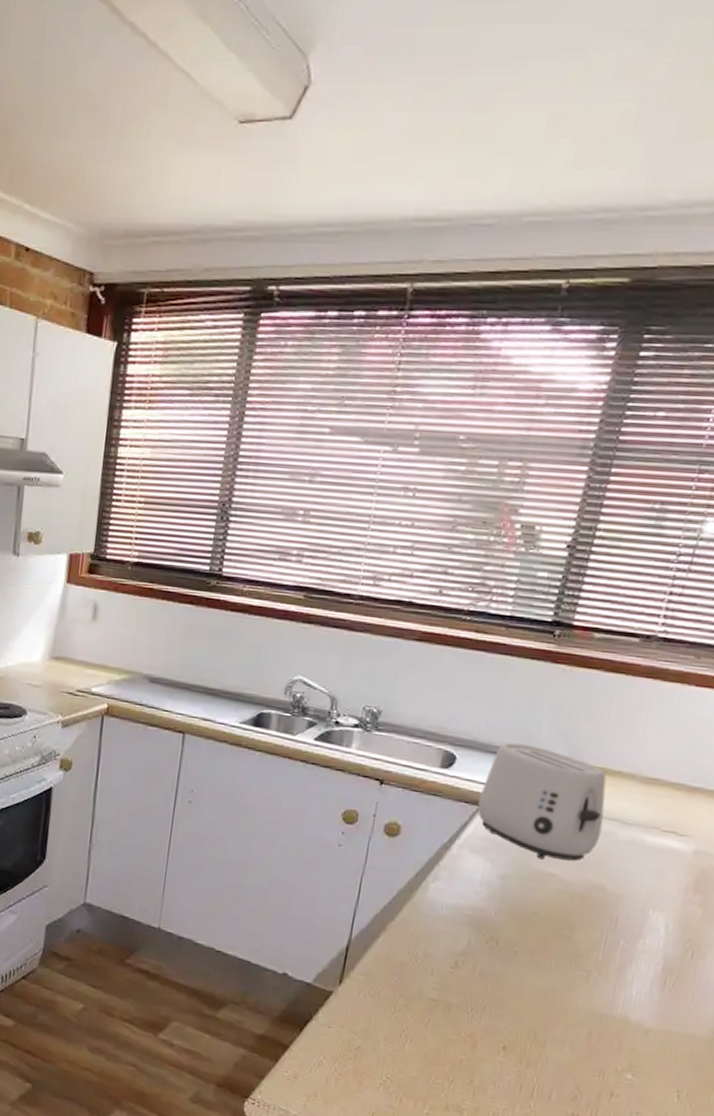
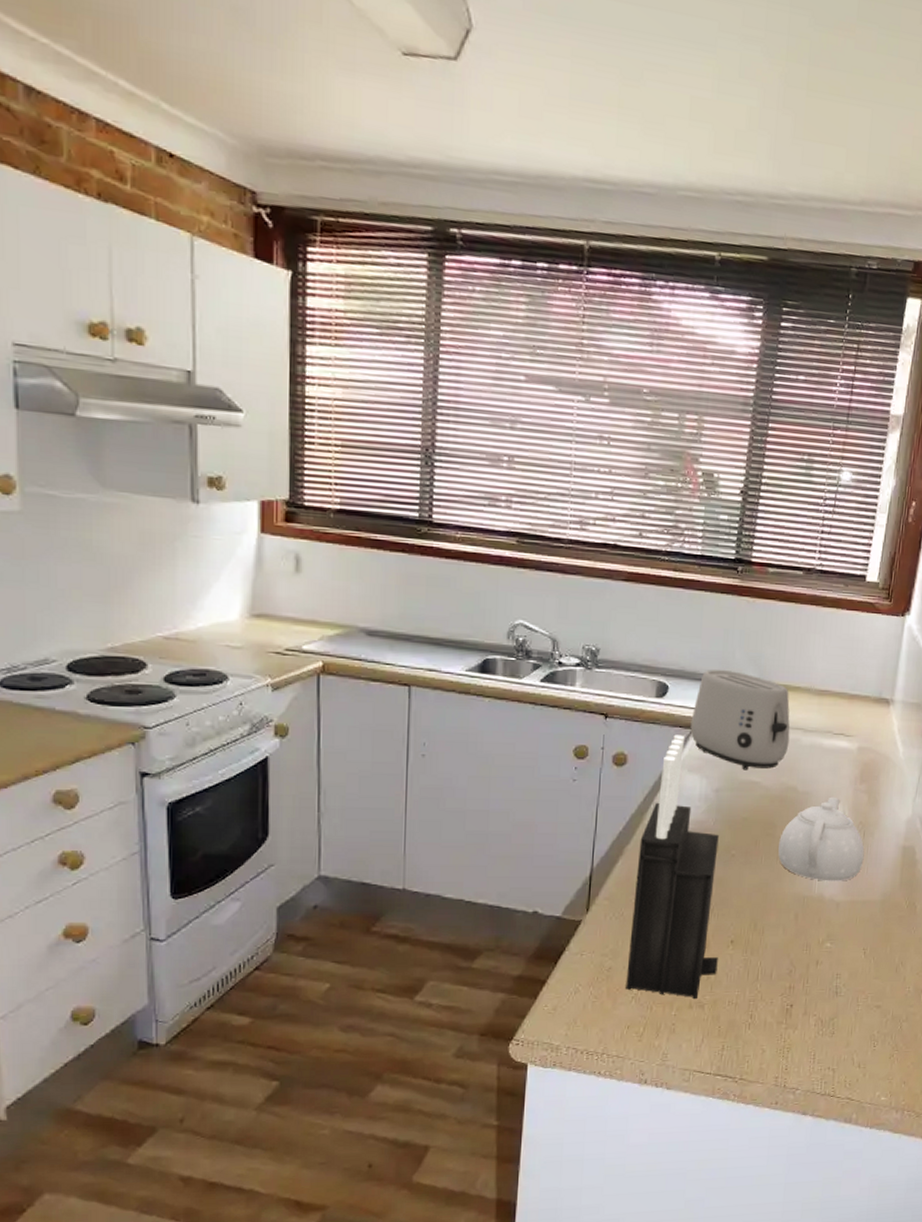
knife block: none [374,810,500,1103] -> present [626,734,719,1000]
teapot: none [572,903,692,1006] -> present [778,796,865,881]

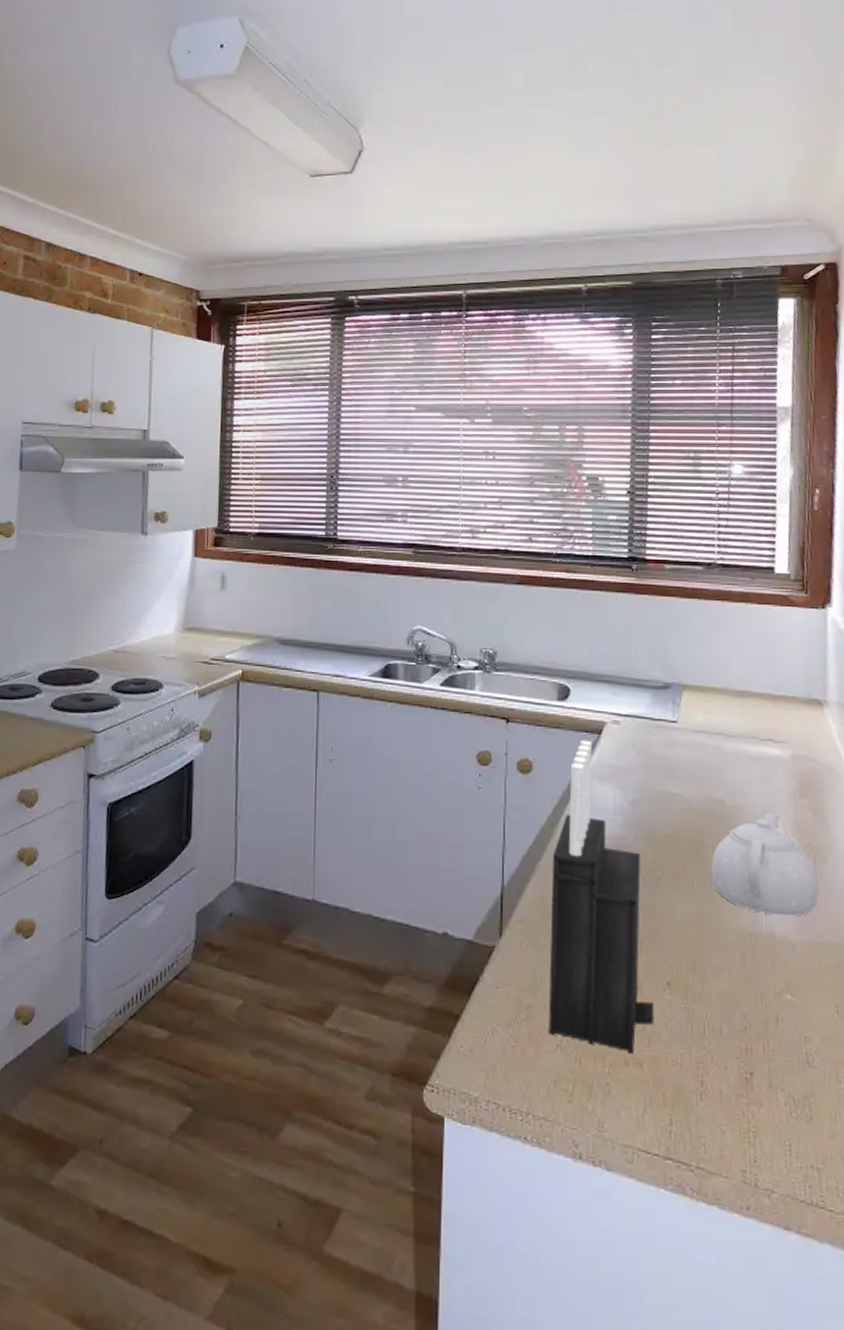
toaster: present [690,669,790,771] -> none [597,671,710,780]

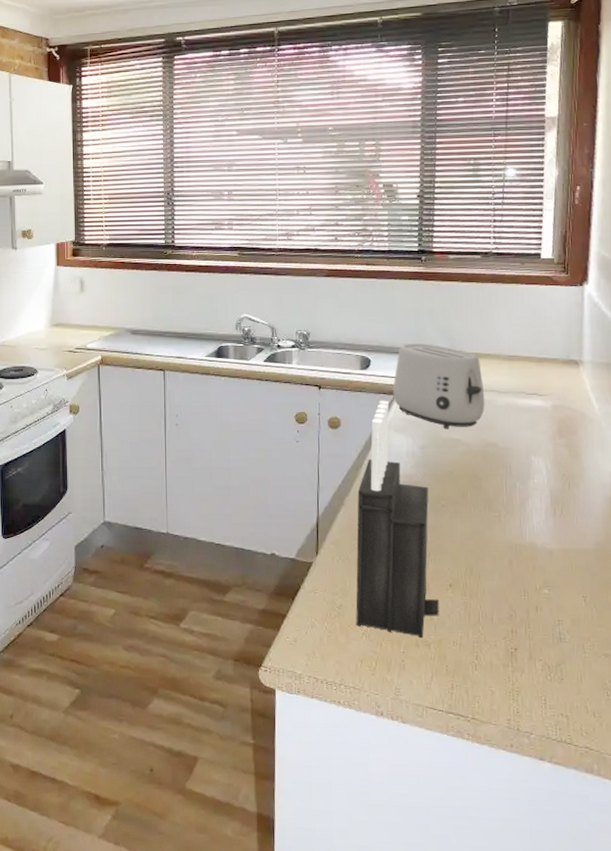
toaster: none [597,671,710,780] -> present [393,344,485,429]
teapot: present [711,812,819,917] -> none [486,451,572,530]

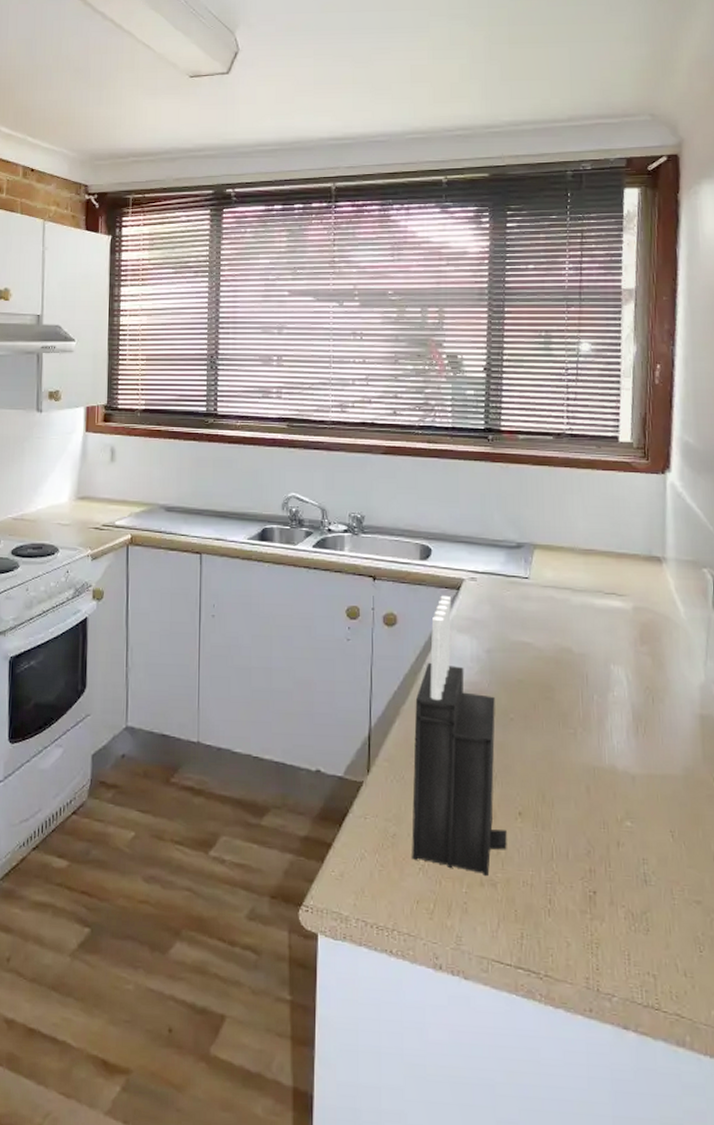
toaster: present [393,344,485,429] -> none [456,532,559,631]

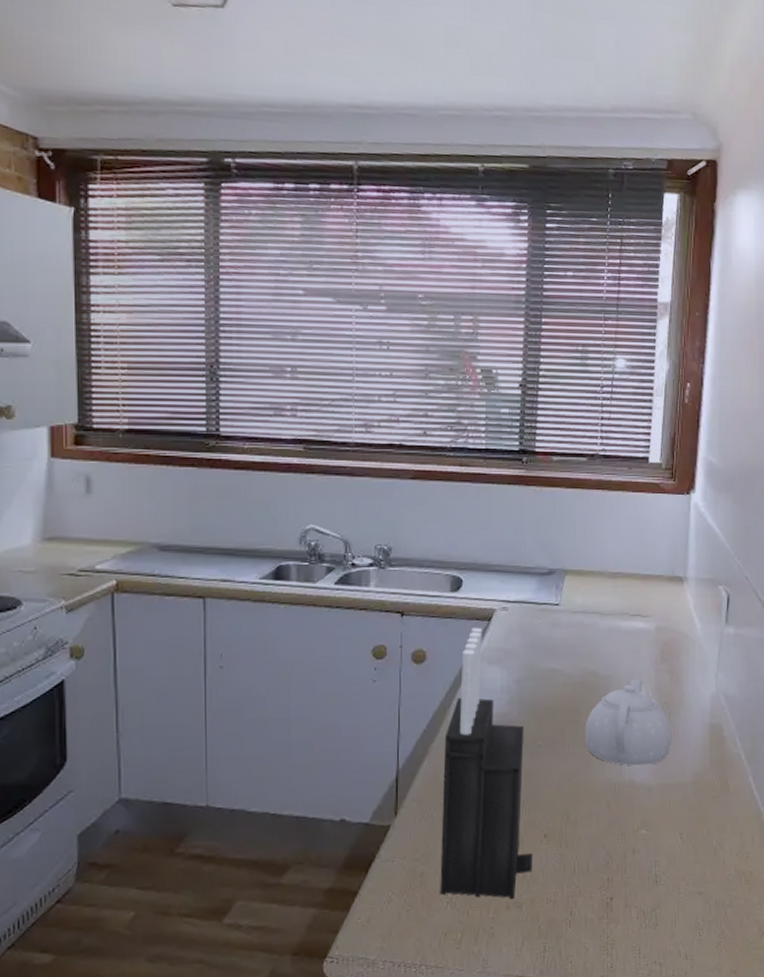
teapot: none [559,659,657,752] -> present [585,679,672,766]

